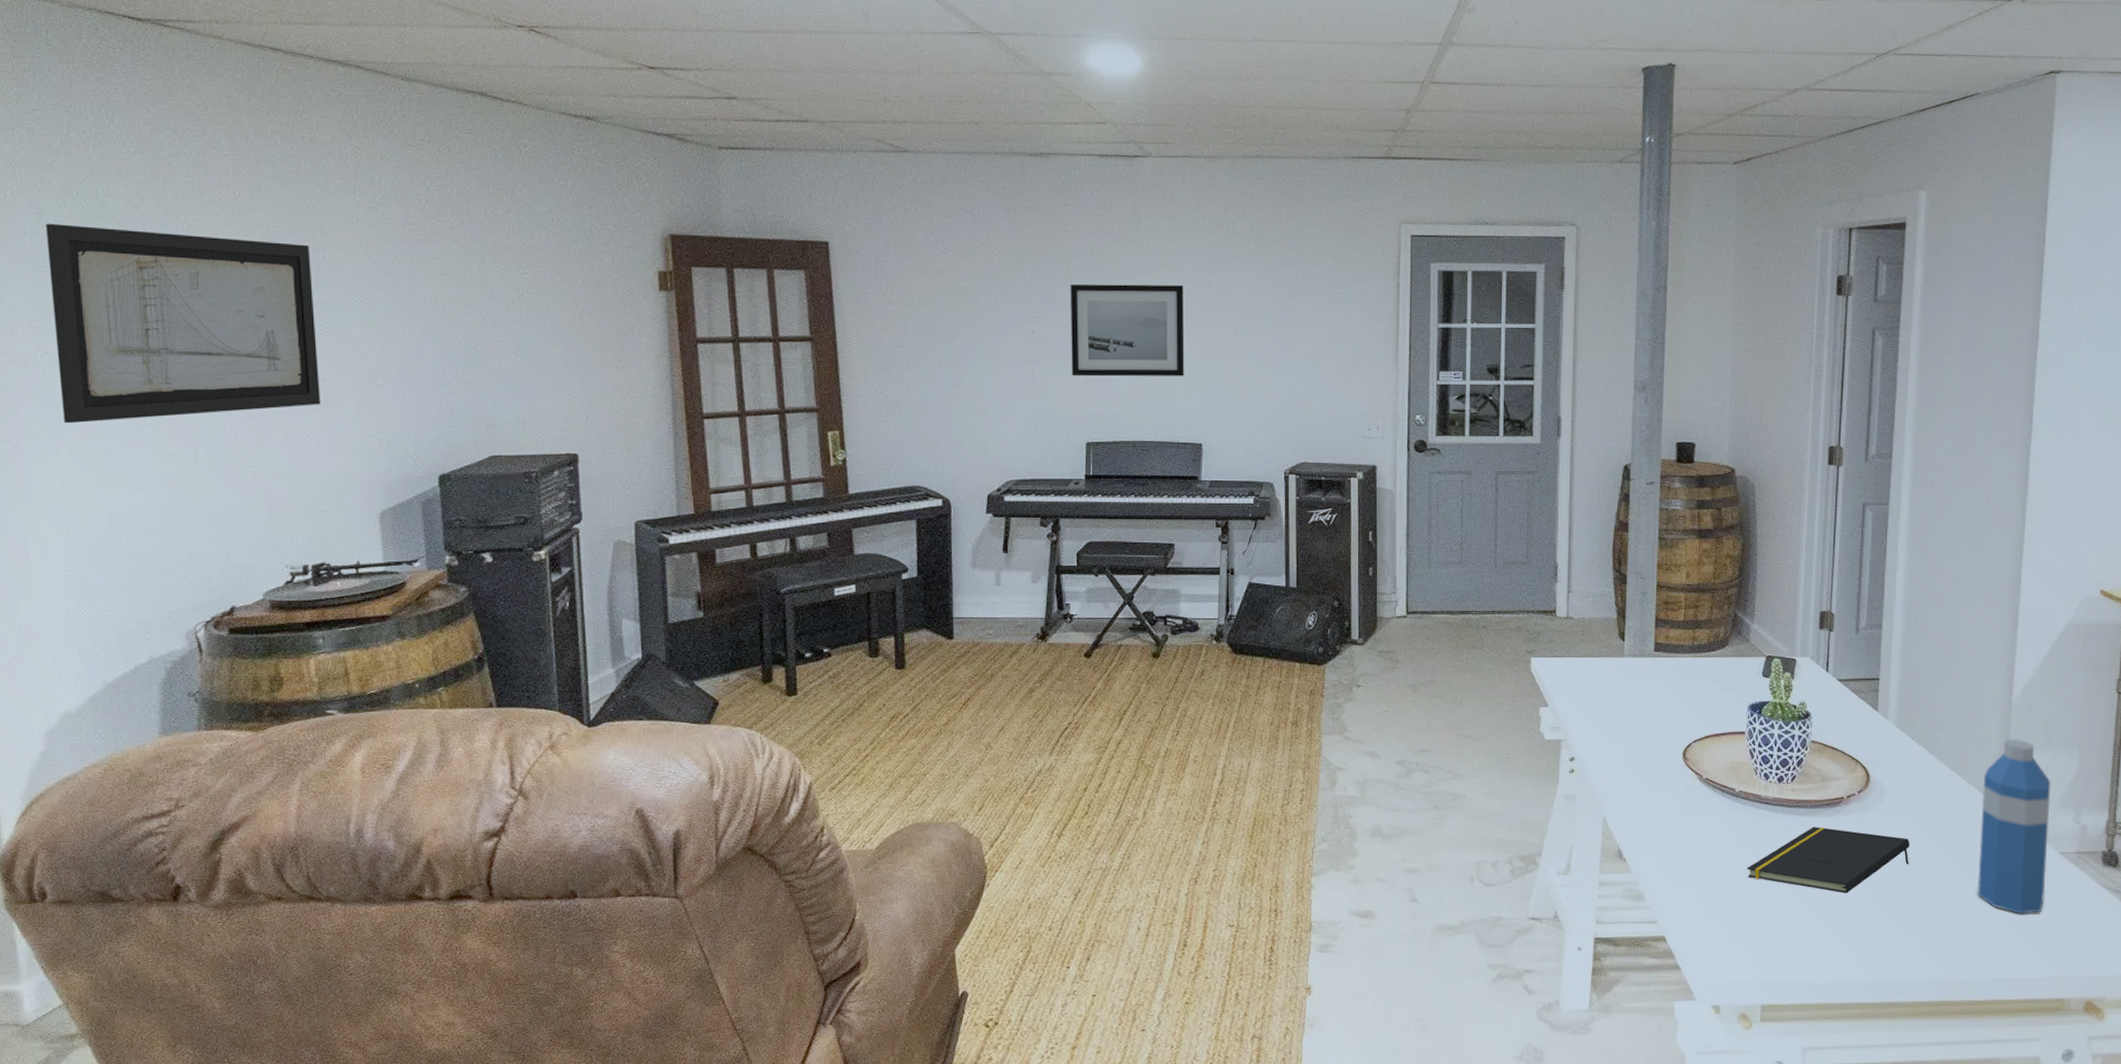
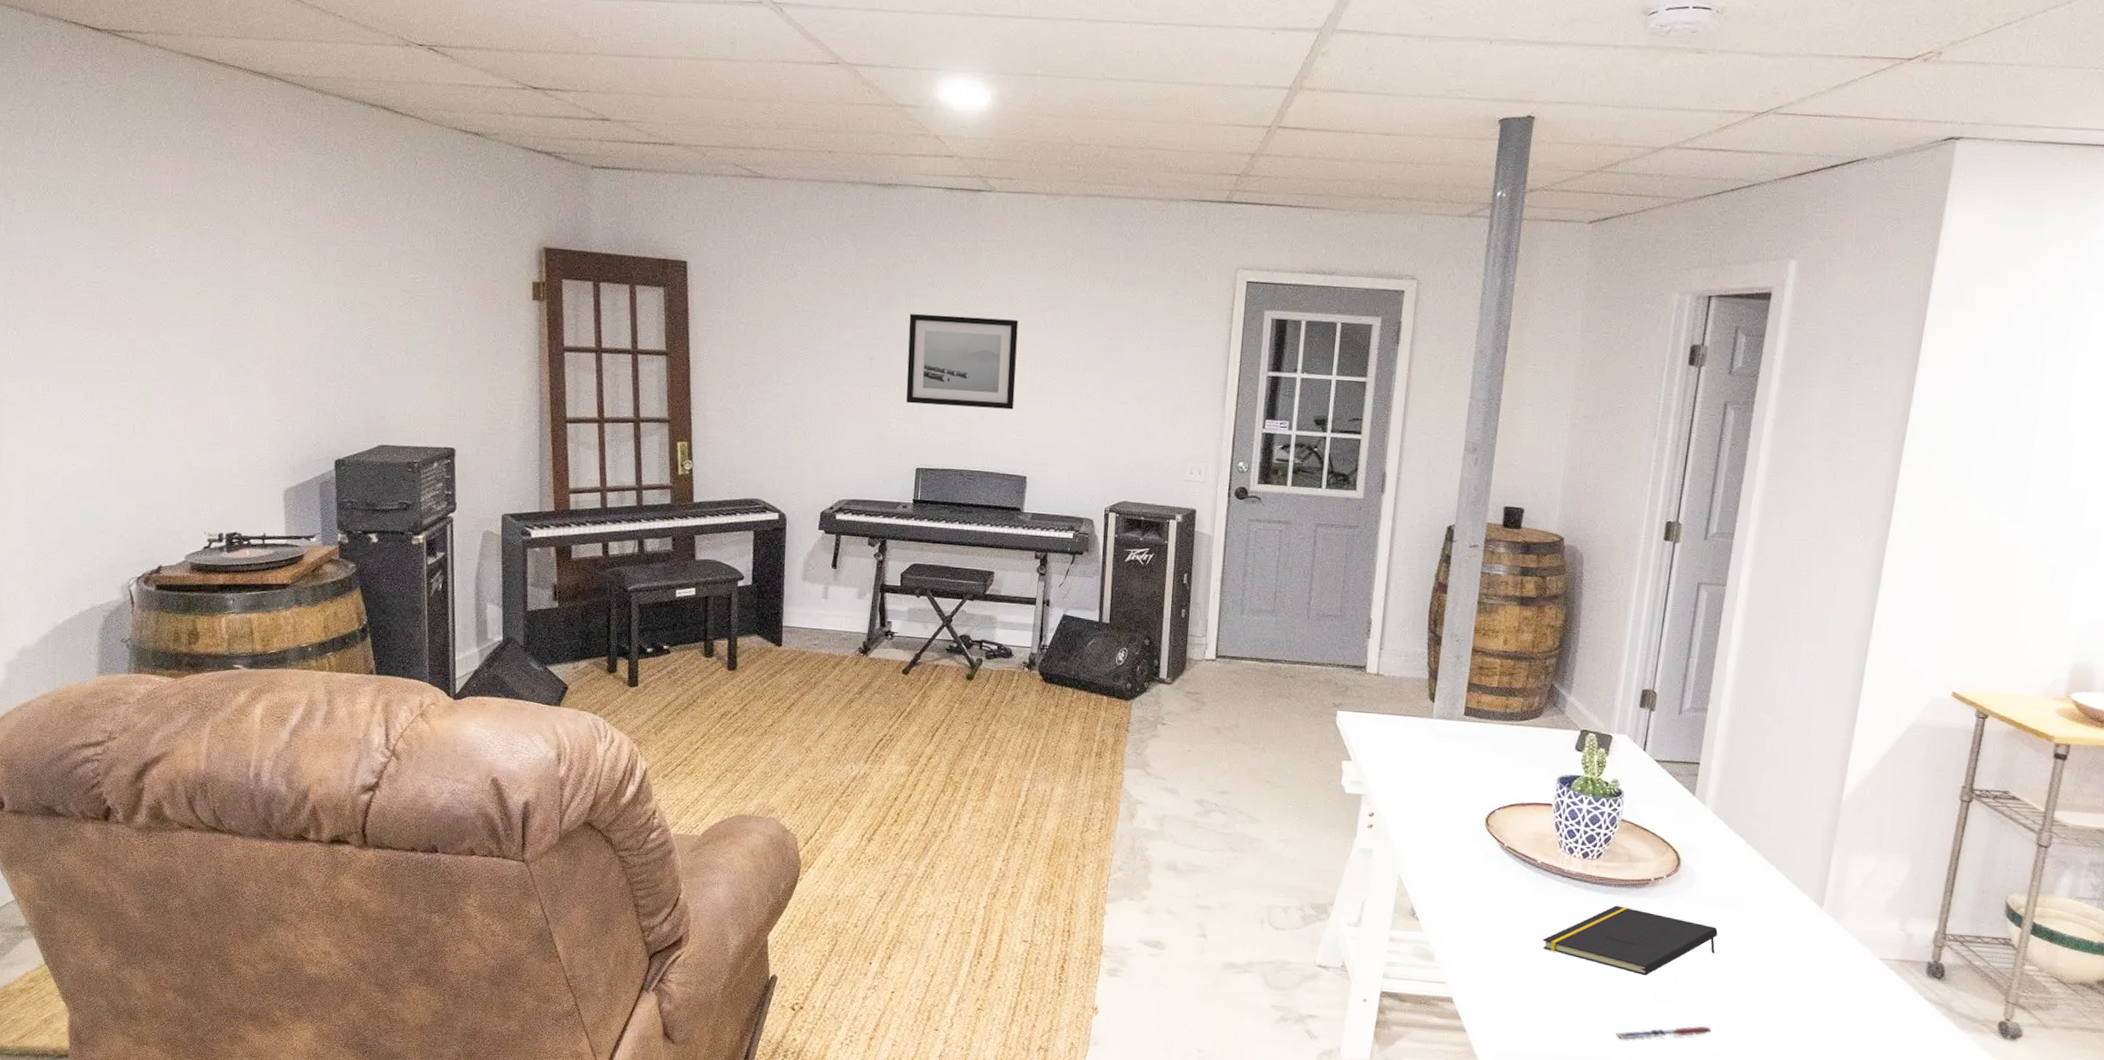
wall art: present [45,223,321,424] -> none [17,212,238,394]
pen: none [1824,937,1913,960] -> present [1616,1026,1712,1040]
water bottle: present [1977,739,2051,914] -> none [1785,837,1878,1017]

